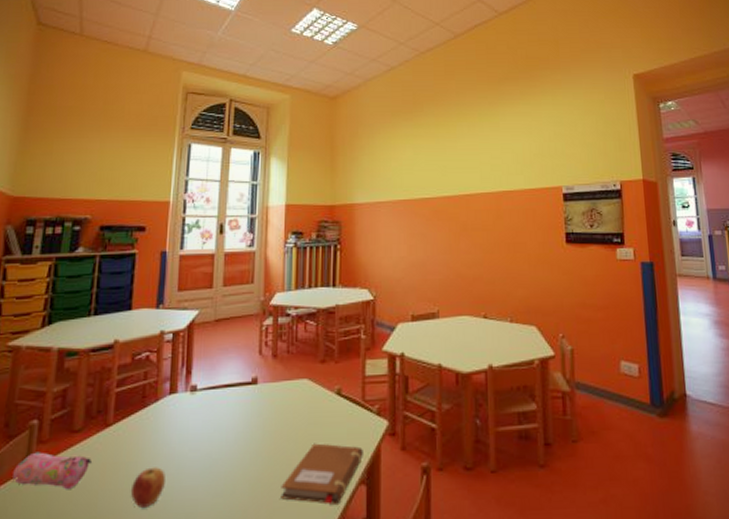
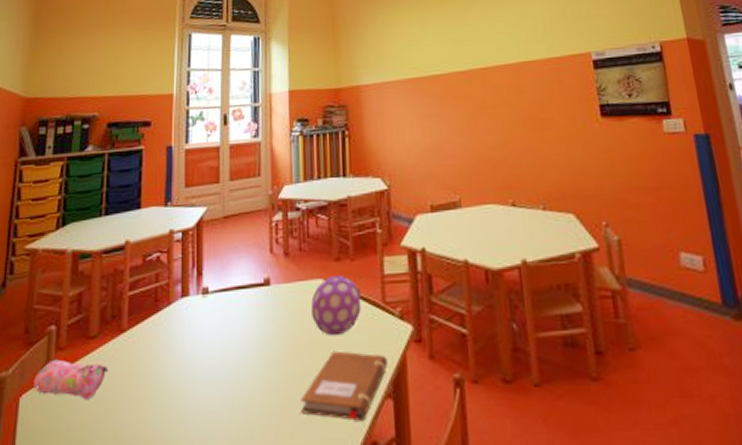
apple: present [130,467,167,509] -> none [147,376,182,422]
decorative ball: none [296,376,342,430] -> present [311,276,361,336]

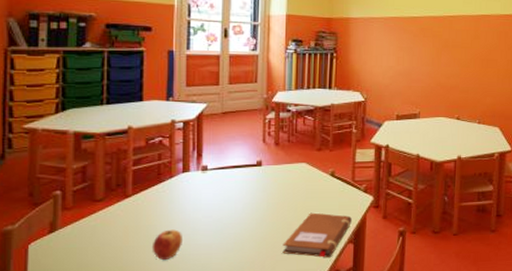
pencil case: present [34,359,109,399] -> none [42,216,116,246]
apple: none [147,376,182,422] -> present [151,229,184,261]
decorative ball: present [311,276,361,336] -> none [295,161,335,203]

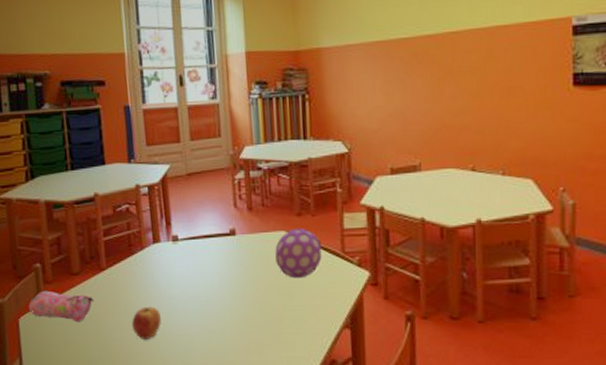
pencil case: none [42,216,116,246] -> present [29,290,95,321]
notebook: present [282,212,352,258] -> none [268,290,346,344]
decorative ball: none [295,161,335,203] -> present [275,229,322,279]

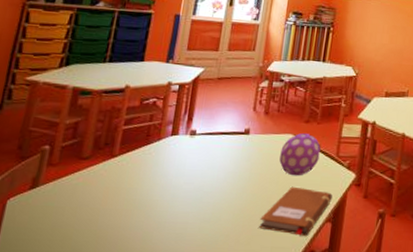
pencil case: present [29,290,95,321] -> none [22,172,97,205]
apple: present [131,306,162,341] -> none [128,194,162,227]
notebook: none [268,290,346,344] -> present [259,186,332,236]

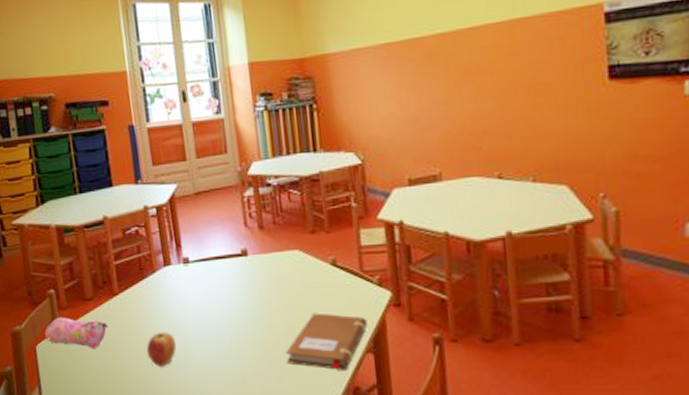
pencil case: none [22,172,97,205] -> present [45,317,109,348]
apple: none [128,194,162,227] -> present [146,332,177,367]
decorative ball: present [279,133,321,176] -> none [289,247,339,300]

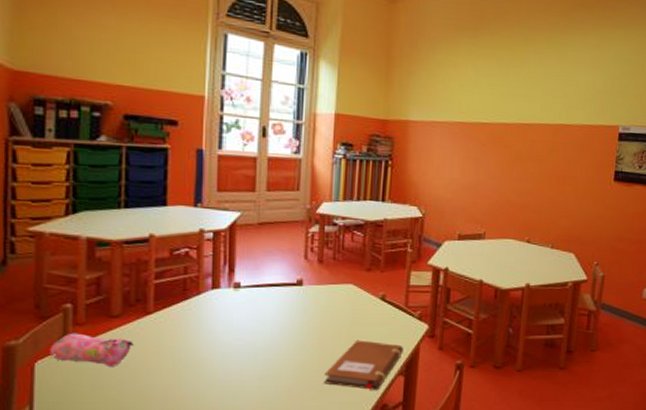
apple: present [146,332,177,367] -> none [175,352,212,386]

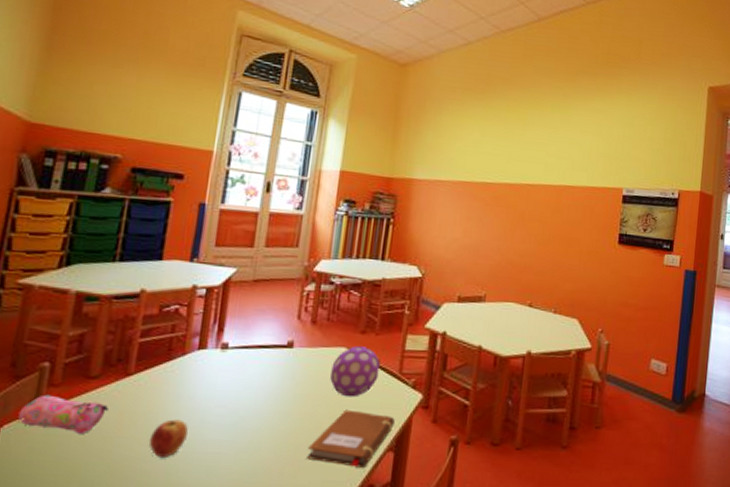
apple: none [175,352,212,386] -> present [148,419,189,459]
decorative ball: none [340,283,387,329] -> present [330,346,380,397]

